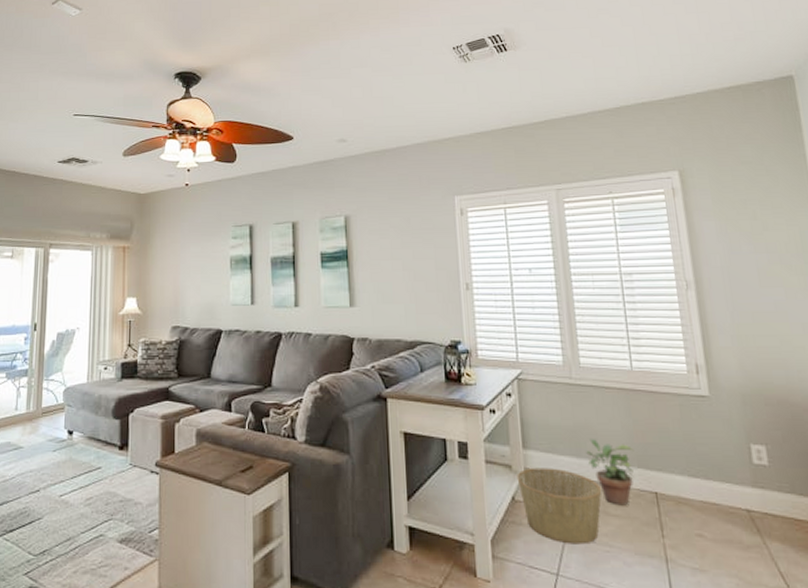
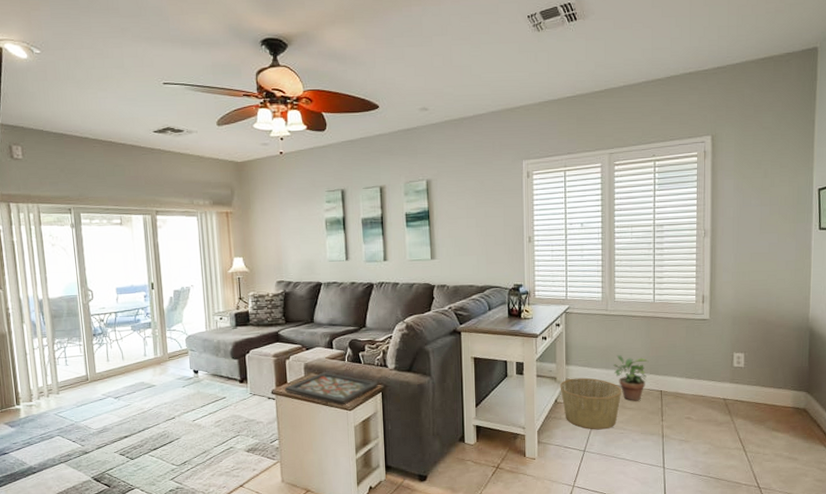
decorative tray: none [170,440,285,487] -> present [284,371,379,405]

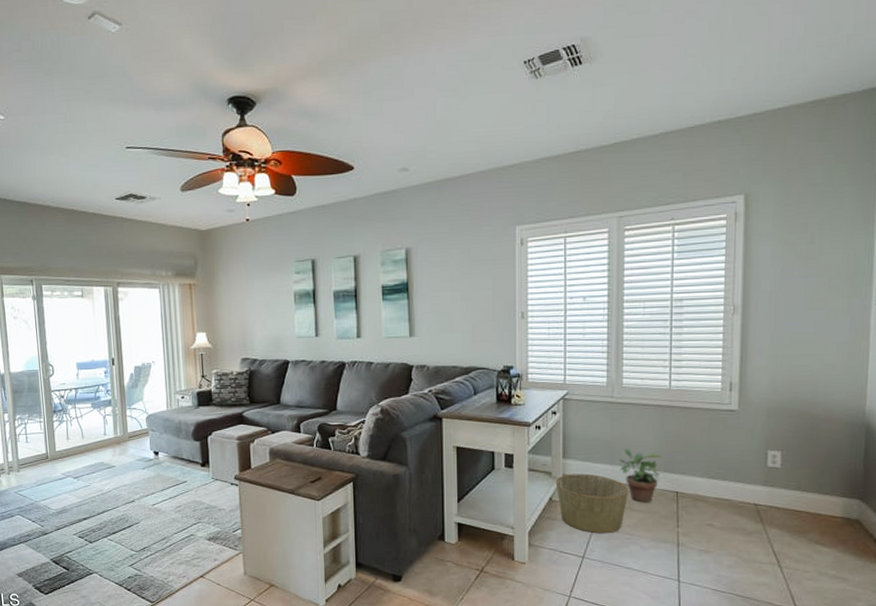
decorative tray: present [284,371,379,405] -> none [248,457,350,495]

